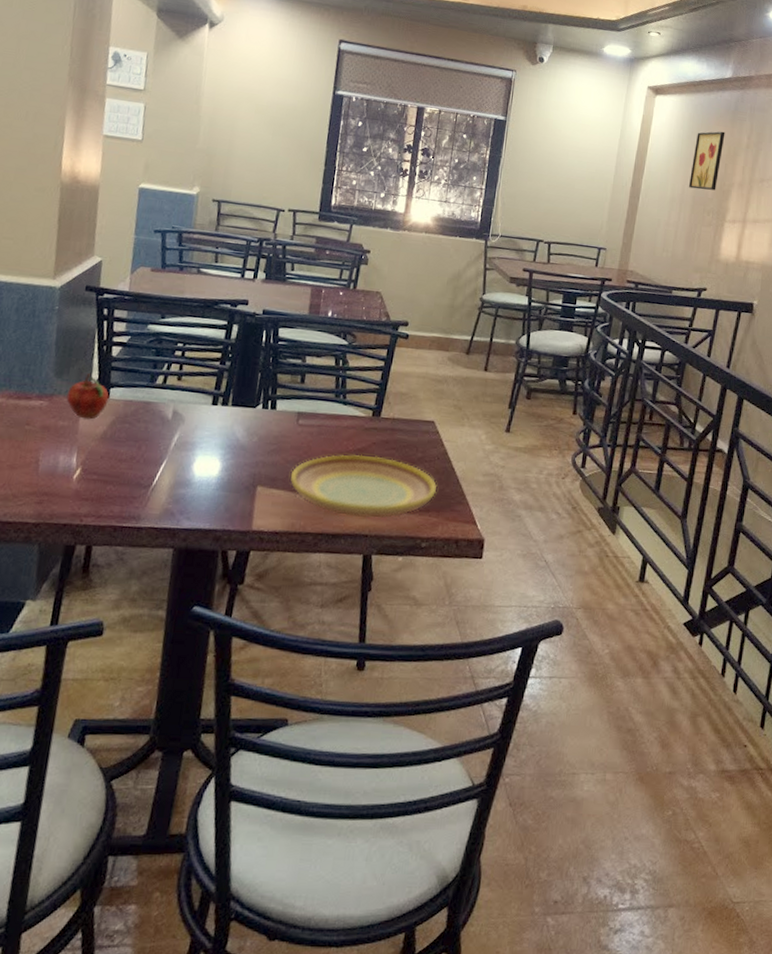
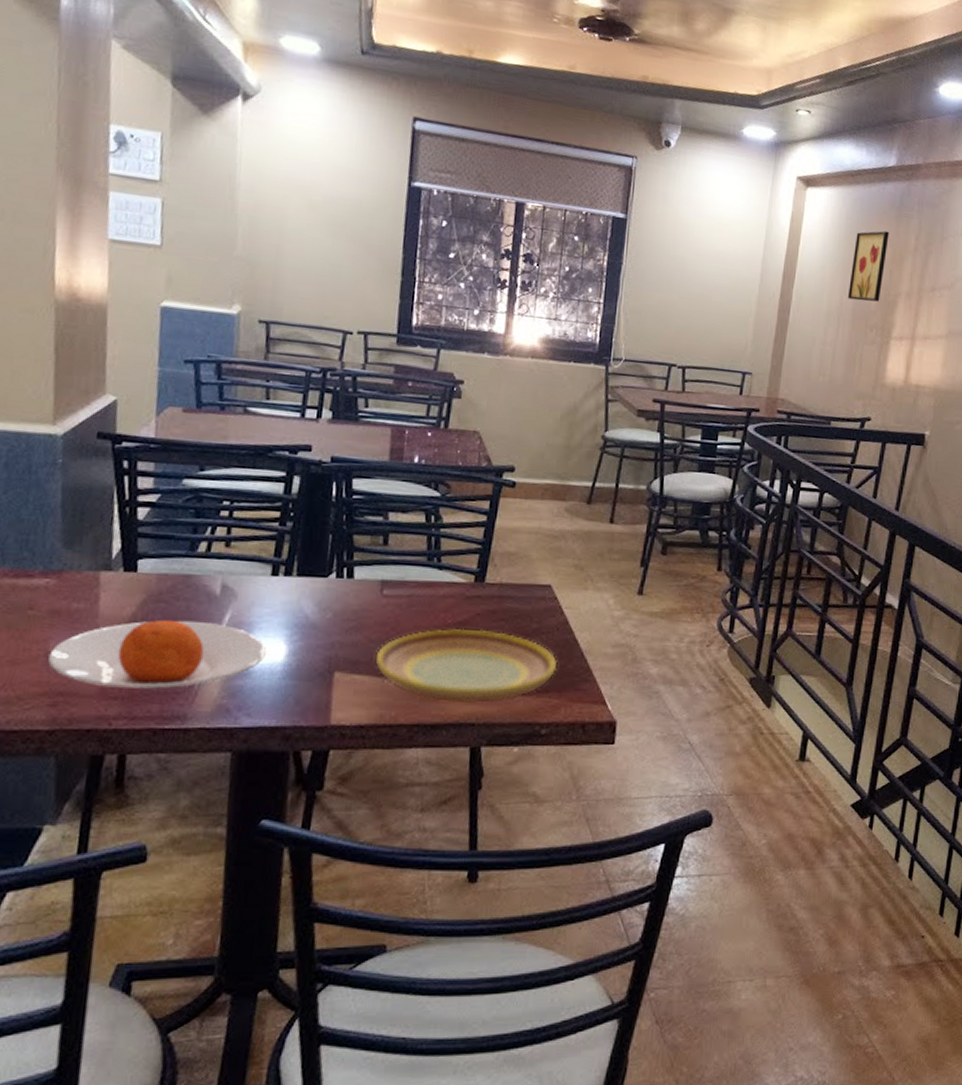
plate: none [38,437,205,494] -> present [48,619,266,689]
fruit: present [66,373,110,420] -> none [80,542,137,600]

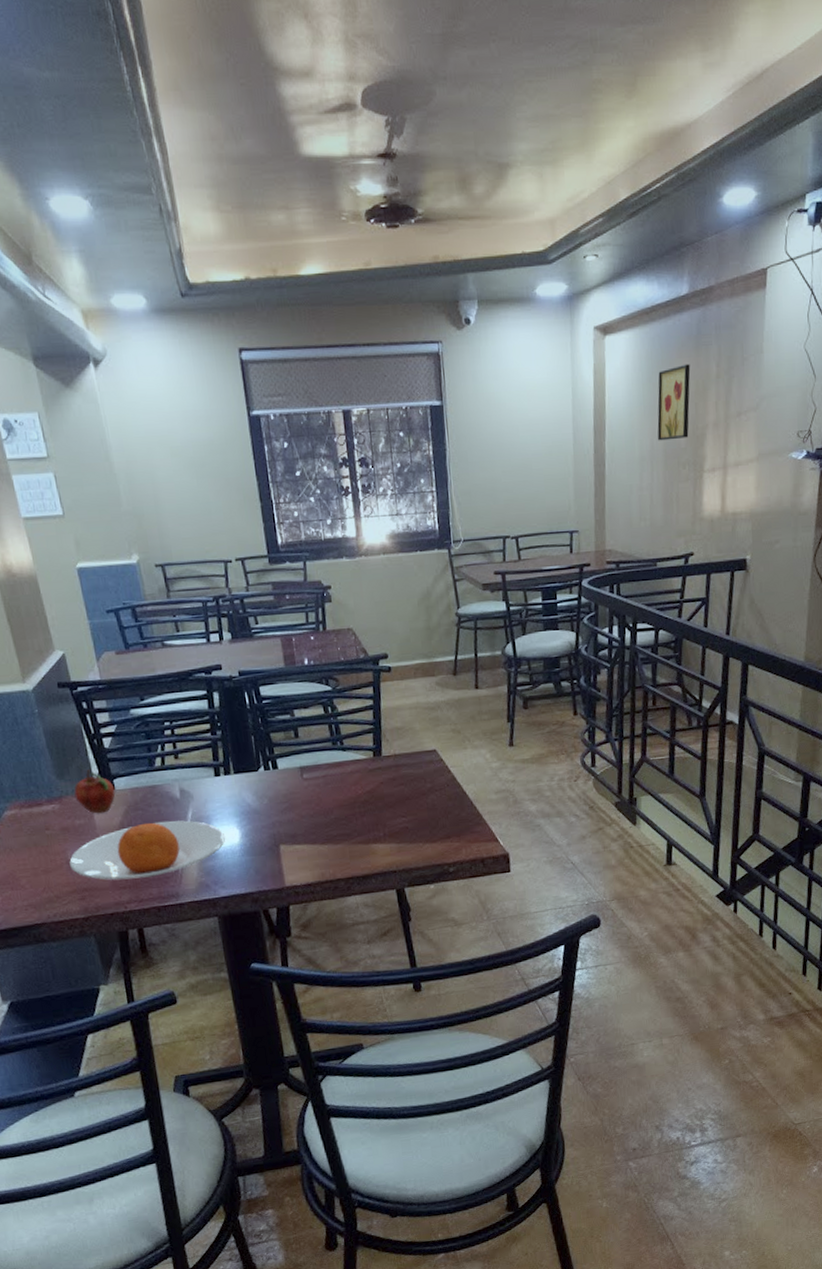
fruit: none [80,542,137,600] -> present [74,769,116,814]
plate: present [375,628,558,704] -> none [308,794,454,857]

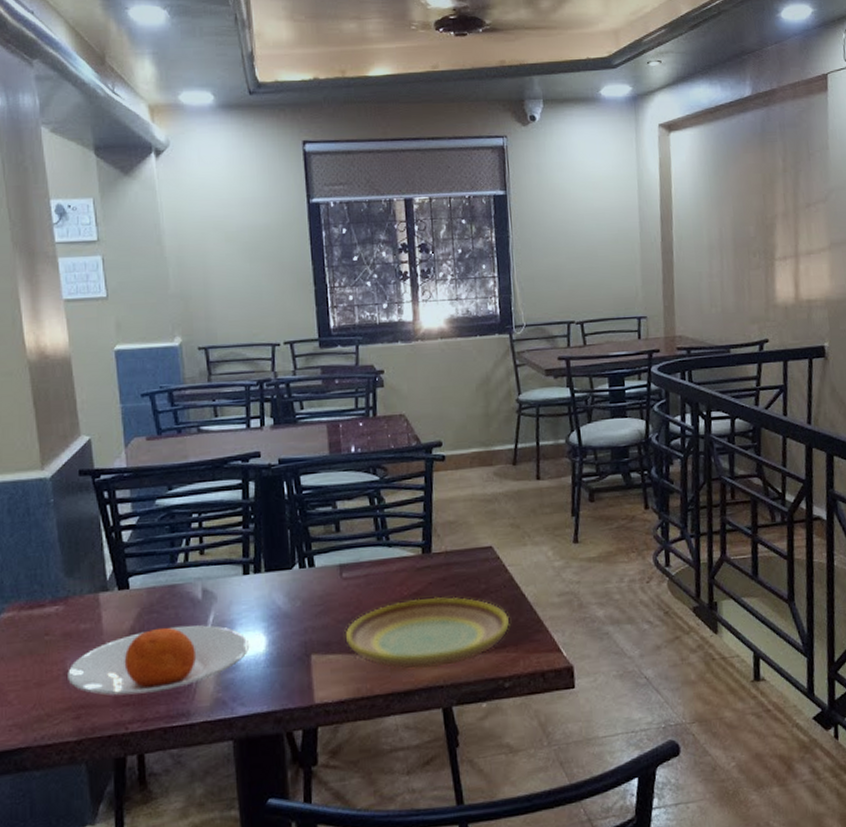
fruit: present [74,769,116,814] -> none [82,566,129,617]
plate: none [308,794,454,857] -> present [344,596,511,670]
wall art: present [657,363,691,441] -> none [724,158,758,230]

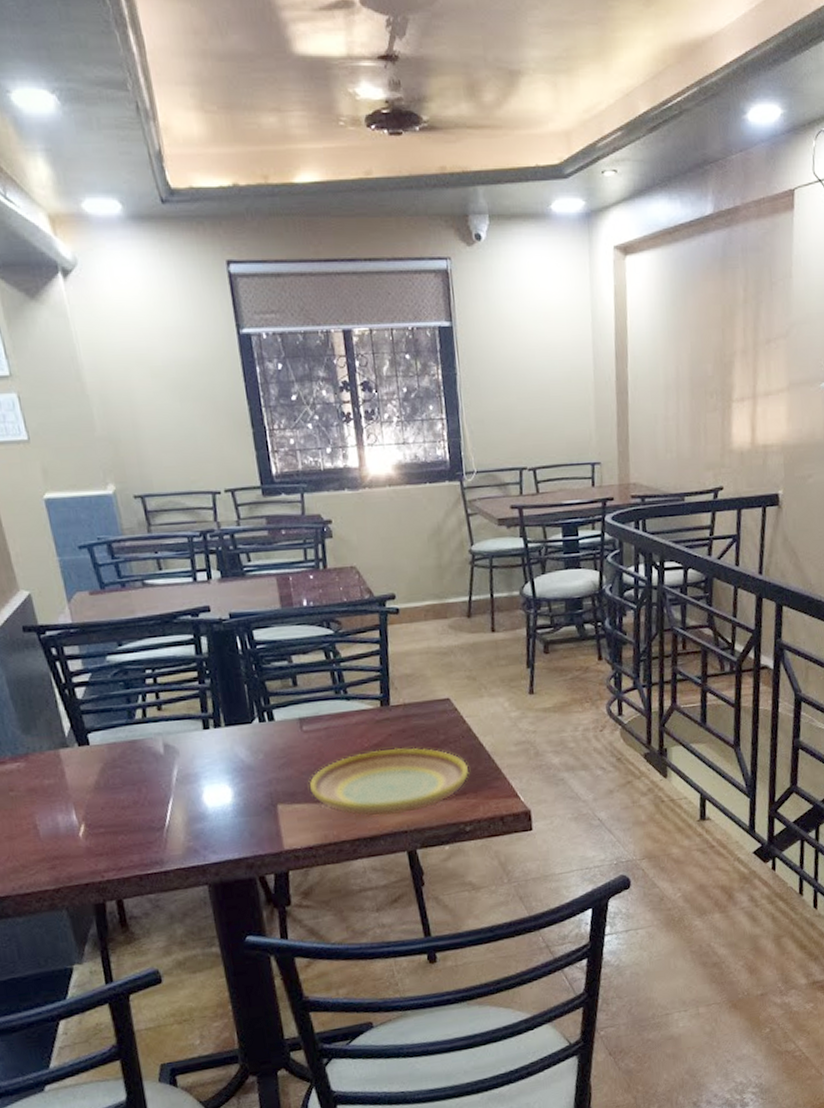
plate: present [68,625,249,695] -> none [37,778,216,847]

